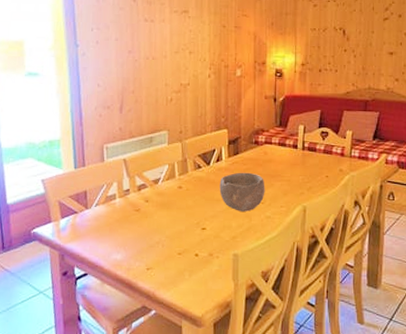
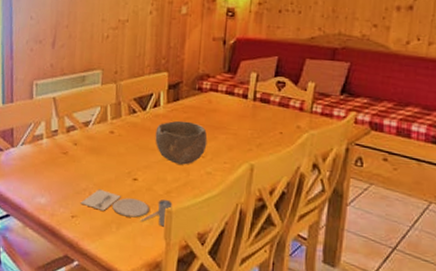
place setting: none [154,241,238,270] -> present [80,189,173,227]

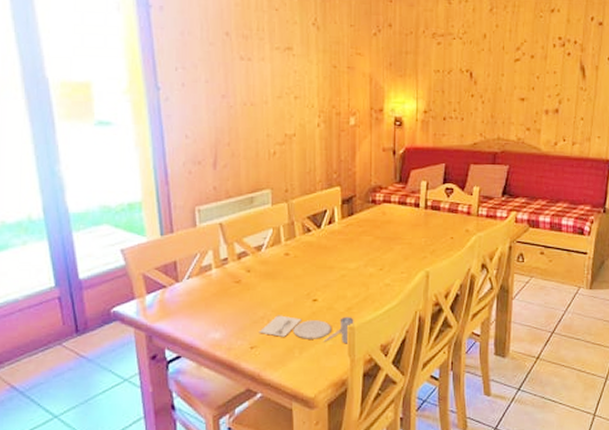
bowl: present [155,120,208,165] -> none [332,235,384,279]

